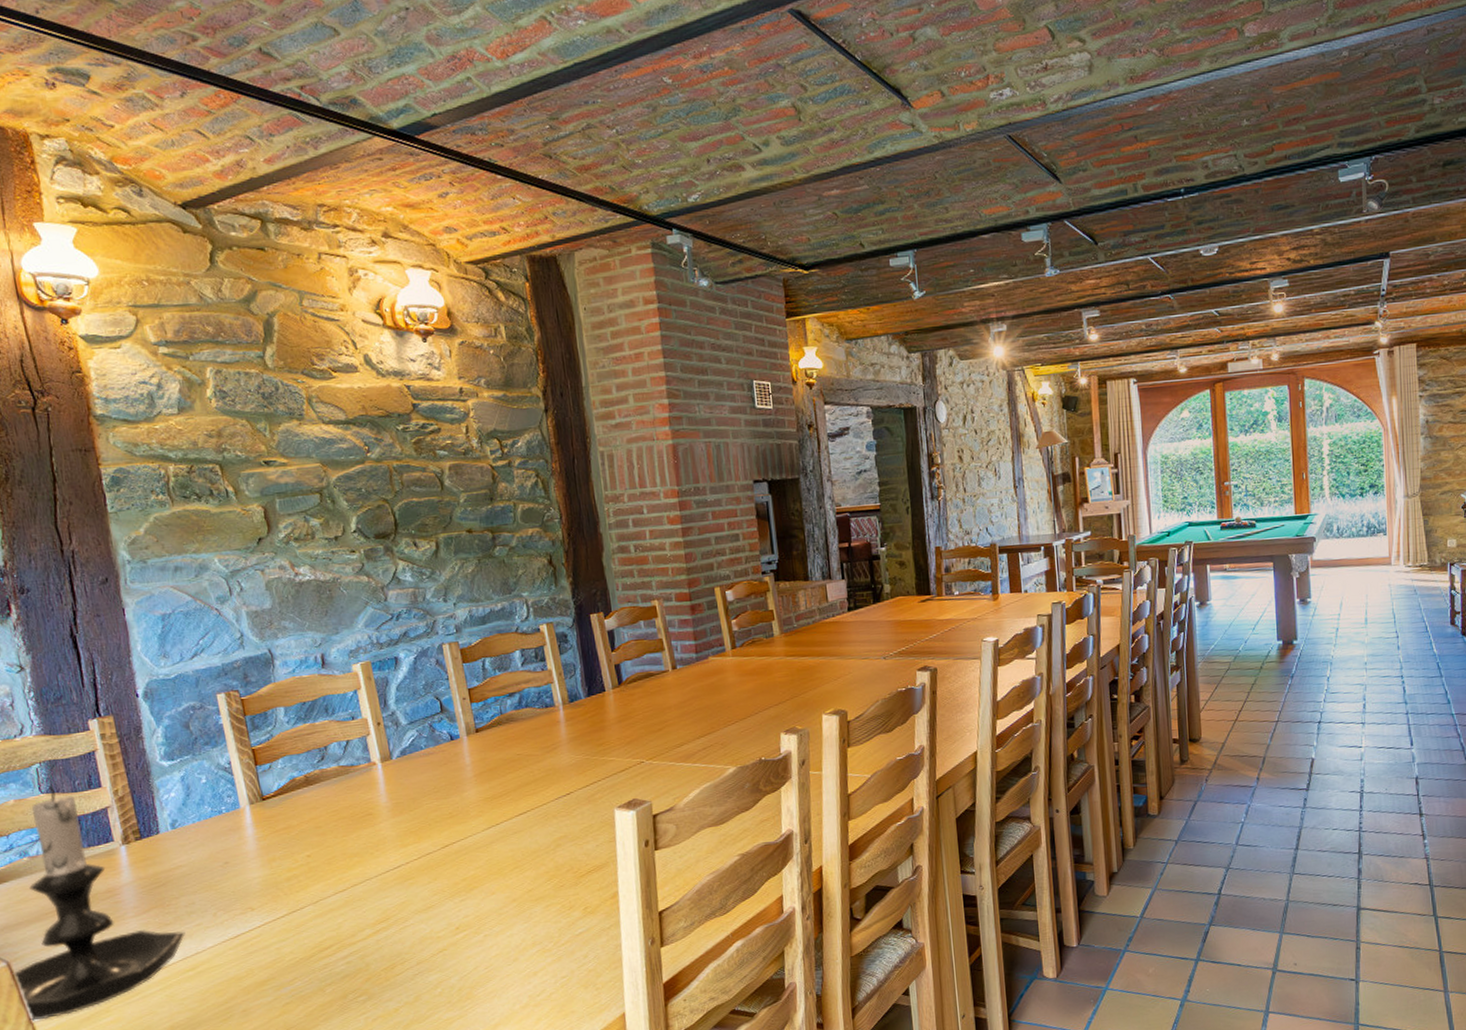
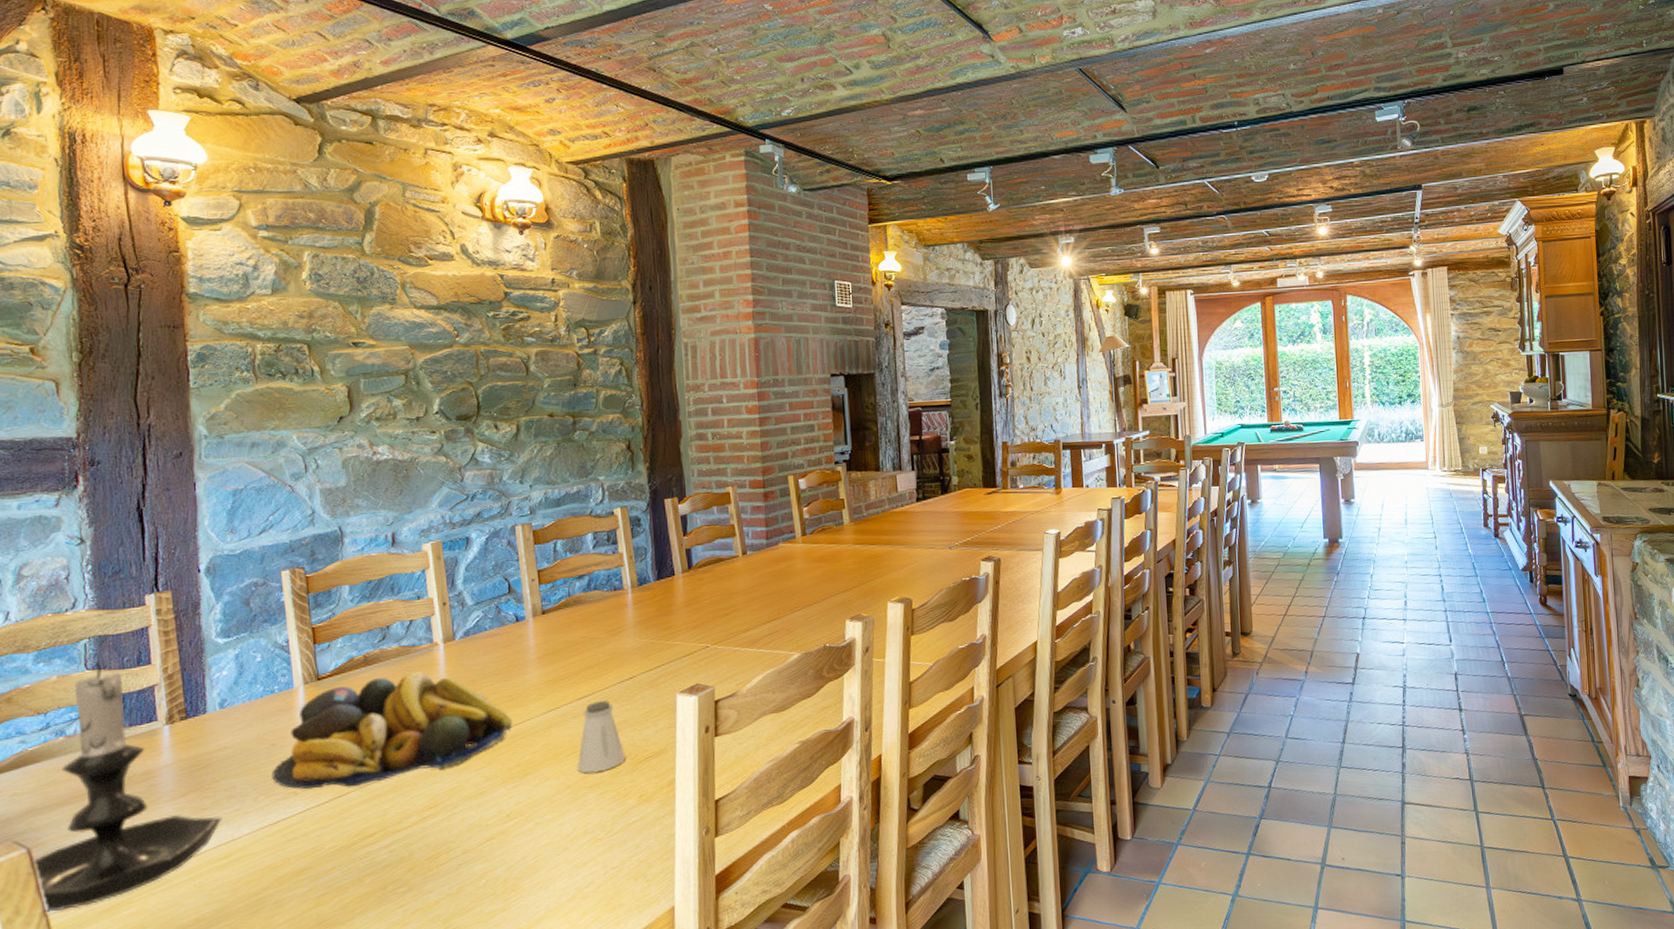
fruit bowl: none [227,790,456,905] -> present [272,671,513,790]
saltshaker: none [521,816,568,887] -> present [578,700,626,774]

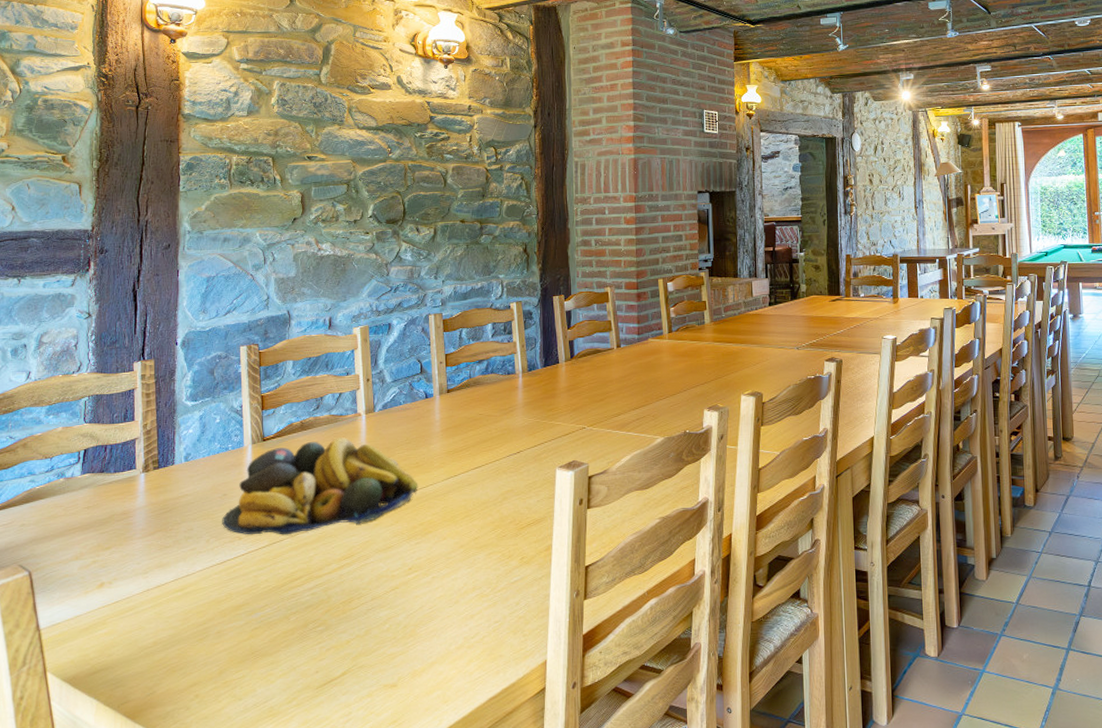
candle holder: present [32,661,222,912] -> none [32,416,181,627]
saltshaker: present [578,700,626,774] -> none [470,471,511,535]

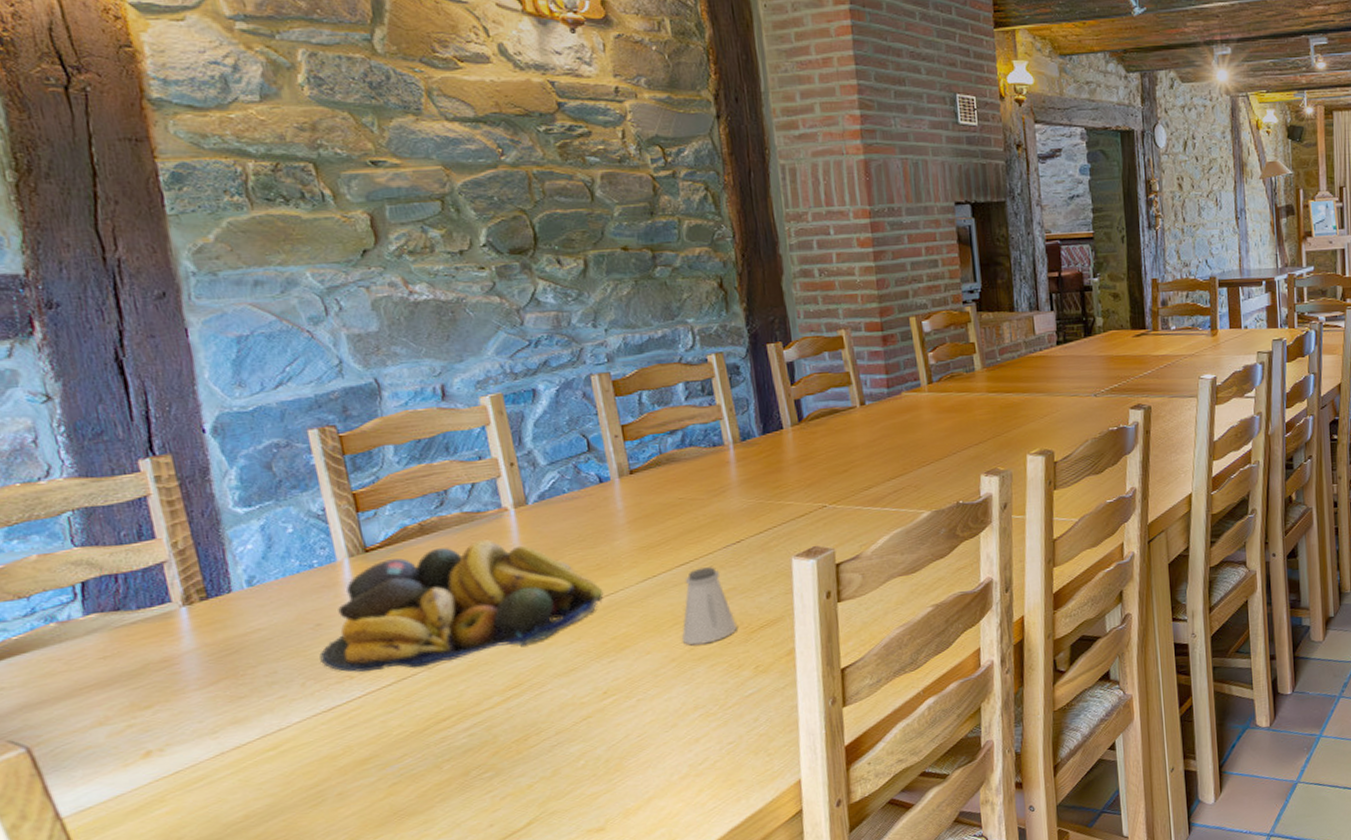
saltshaker: none [470,471,511,535] -> present [682,567,737,645]

